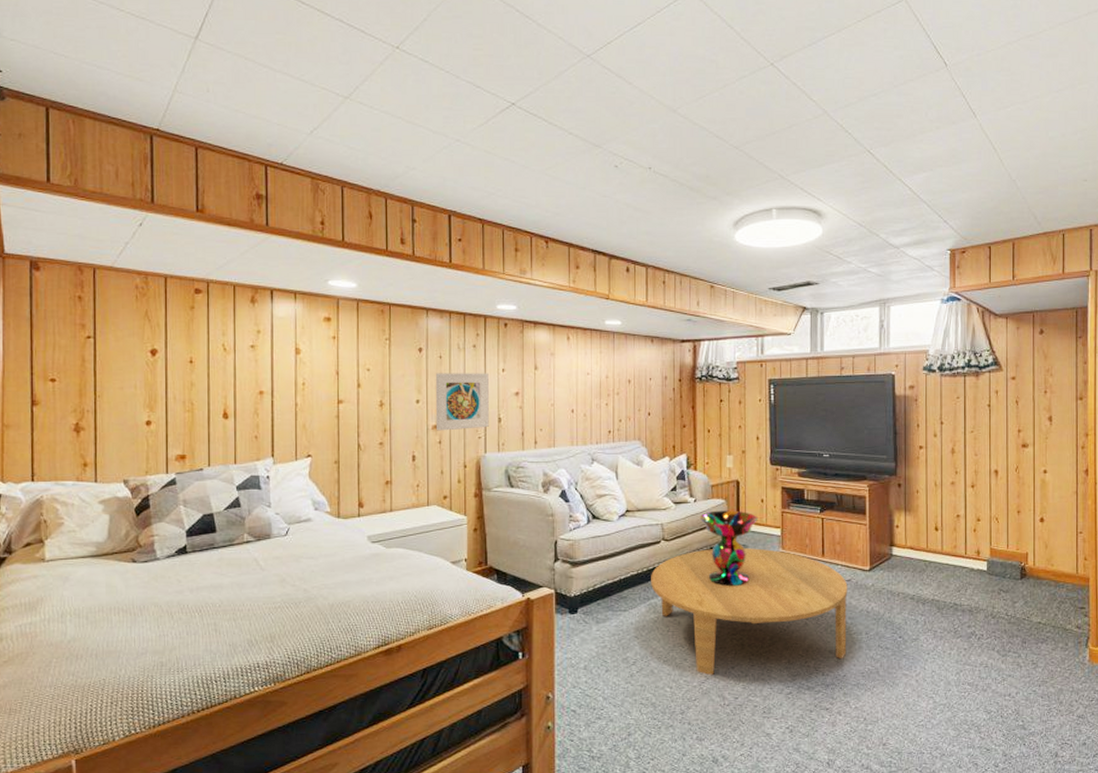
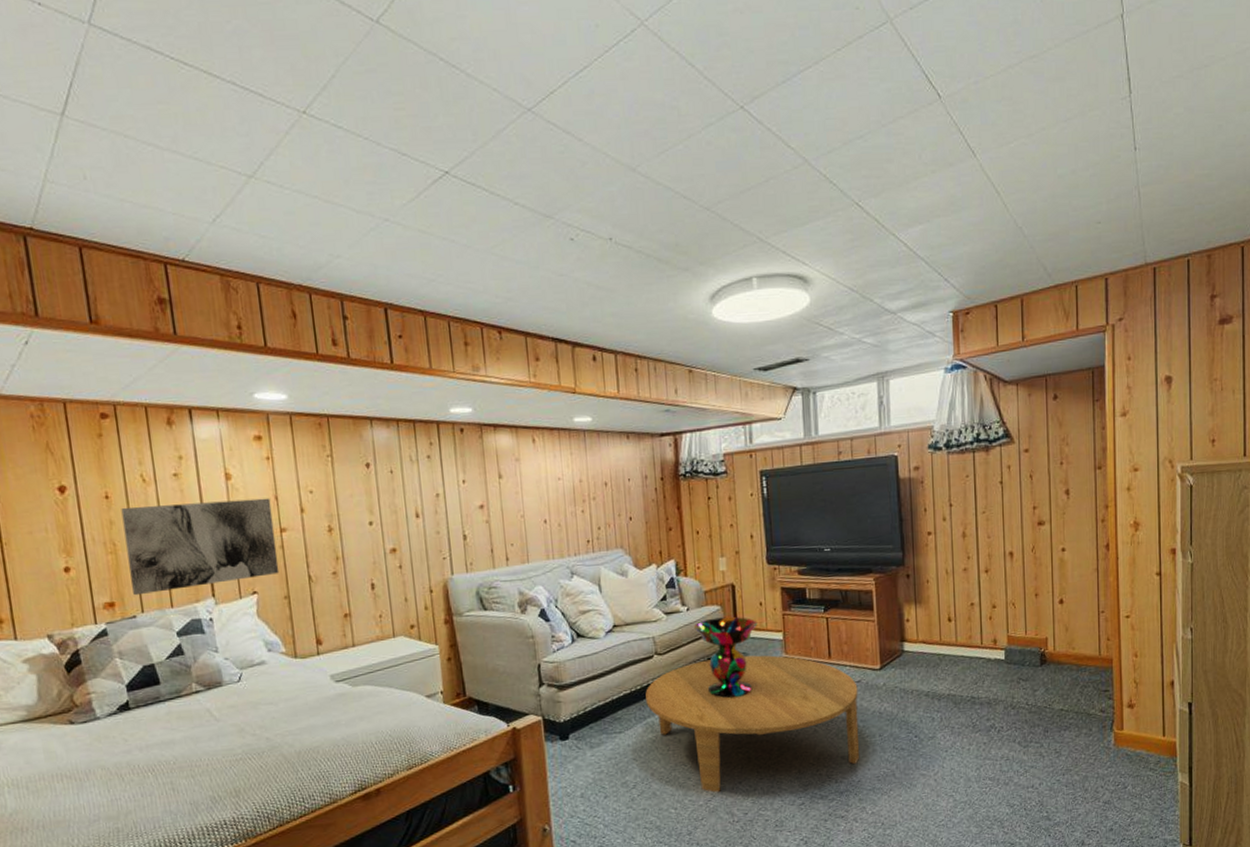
wall art: none [202,371,333,451] -> present [121,498,280,596]
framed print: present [435,373,489,431] -> none [387,485,454,555]

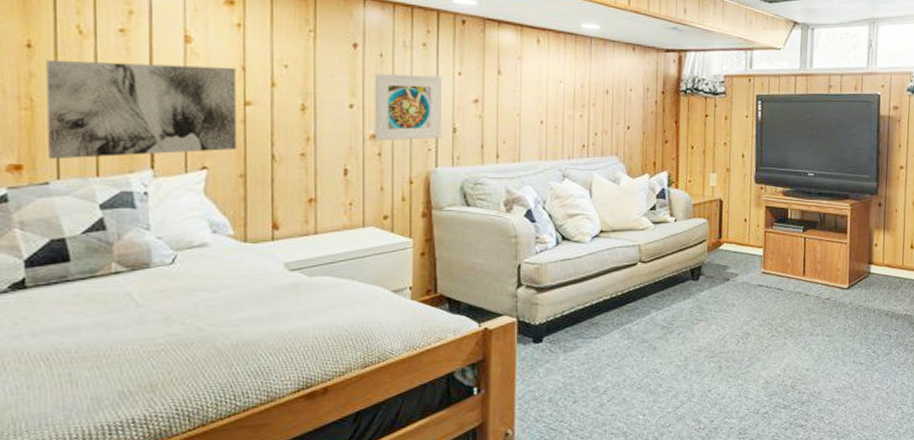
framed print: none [387,485,454,555] -> present [374,74,442,141]
coffee table: present [645,655,860,793] -> none [625,269,827,400]
decorative bowl: present [693,616,758,699] -> none [679,230,741,309]

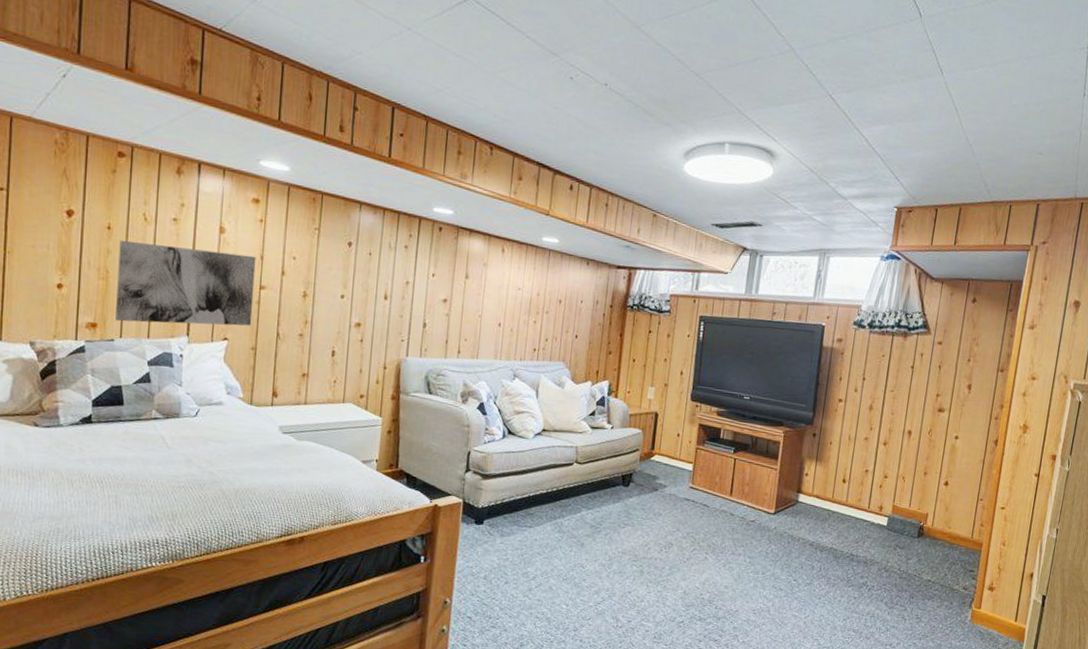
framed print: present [374,74,442,141] -> none [358,270,418,332]

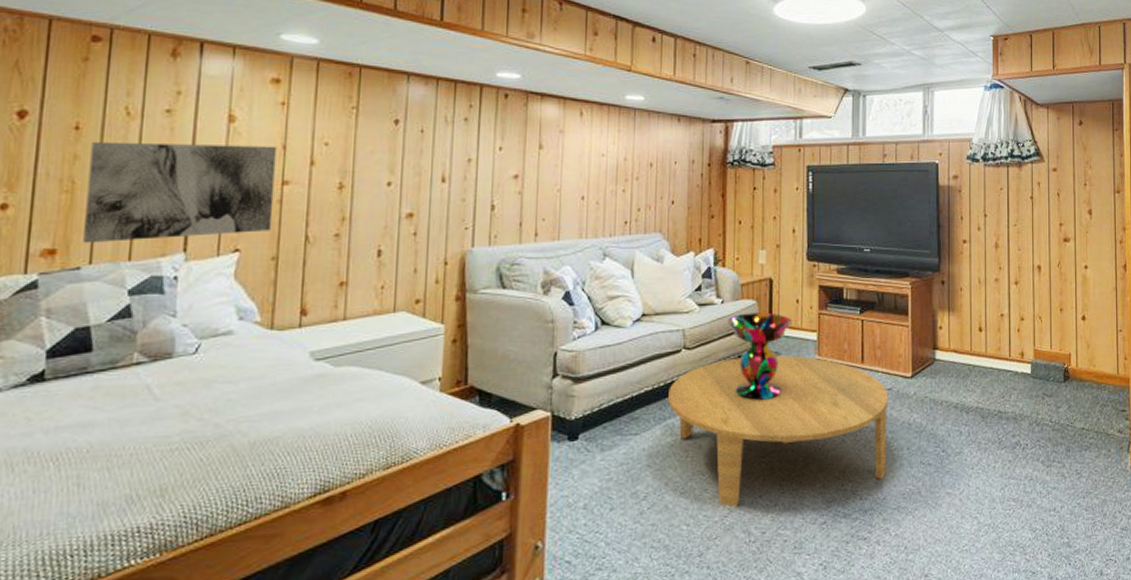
coffee table: none [559,476,751,598] -> present [668,355,889,508]
decorative bowl: none [614,439,672,516] -> present [726,312,793,401]

